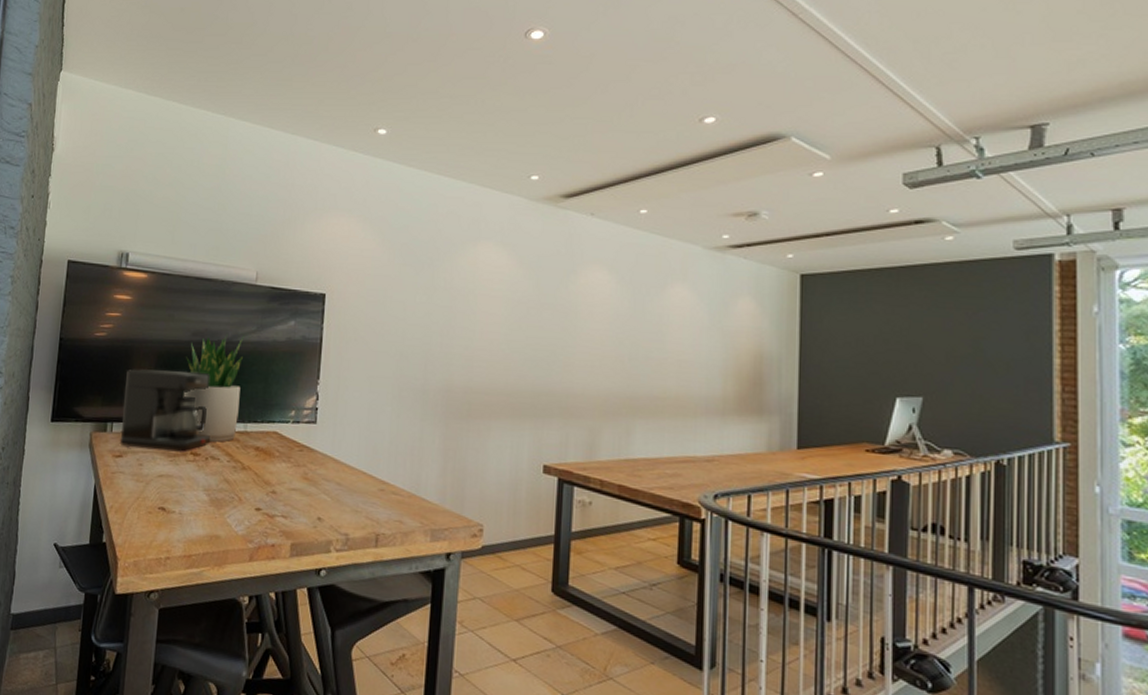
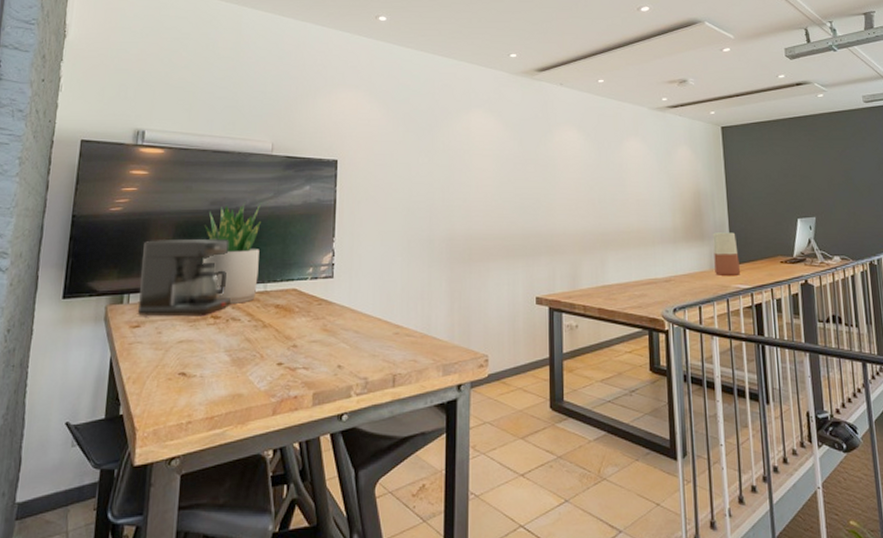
vase: none [774,407,809,462] -> present [713,232,741,275]

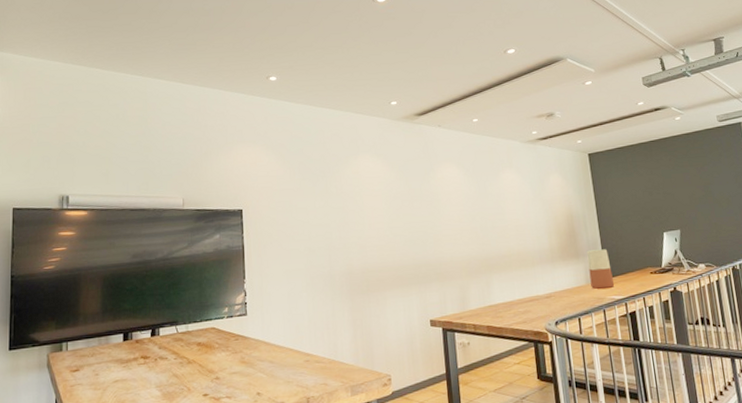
coffee maker: present [137,238,232,316] -> none [75,287,158,361]
planter: present [202,200,262,304] -> none [128,251,180,344]

